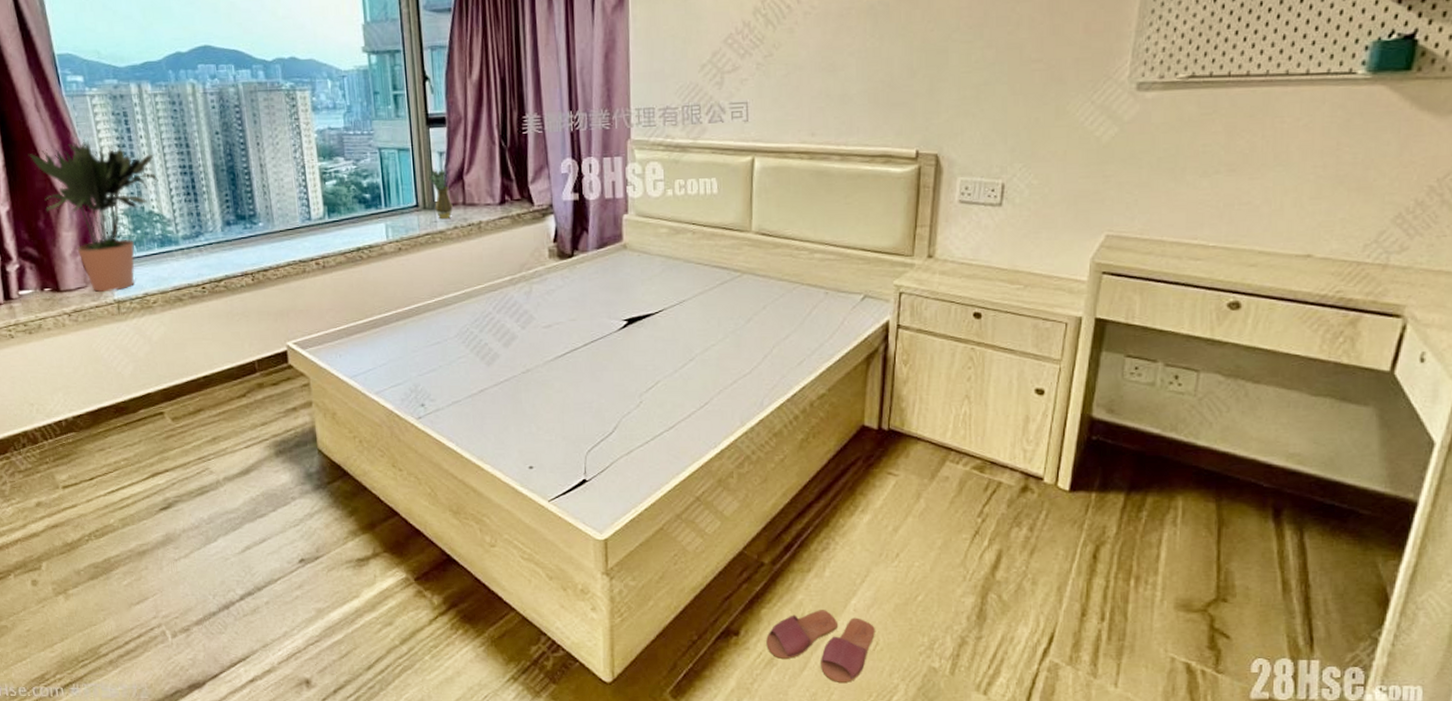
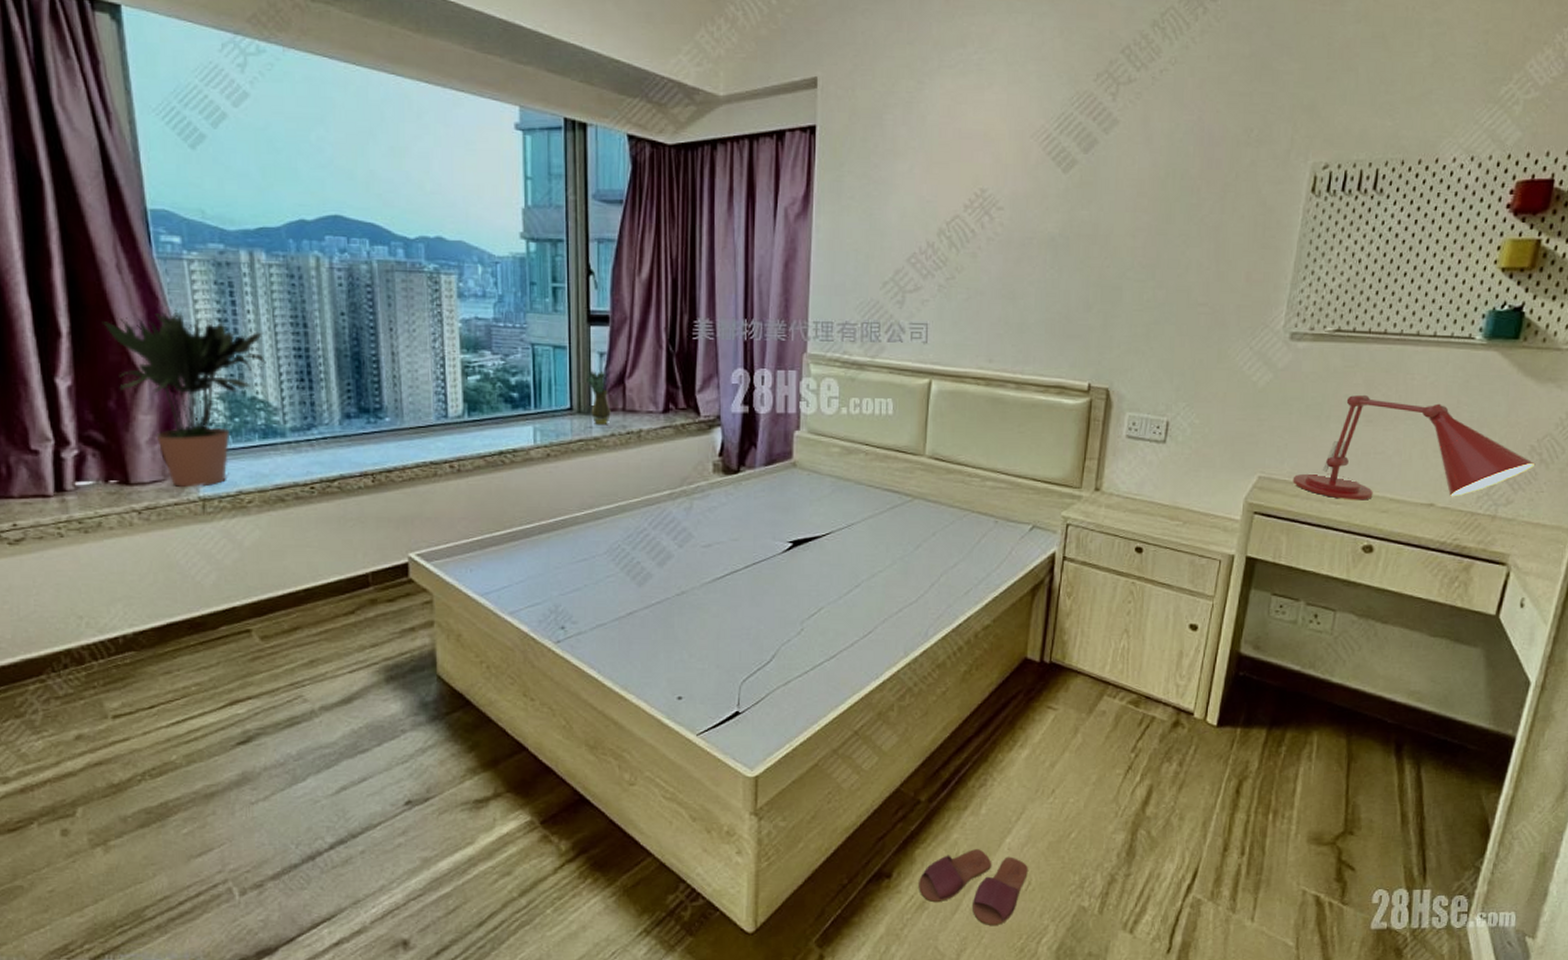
desk lamp: none [1145,142,1436,255] -> present [1292,394,1536,500]

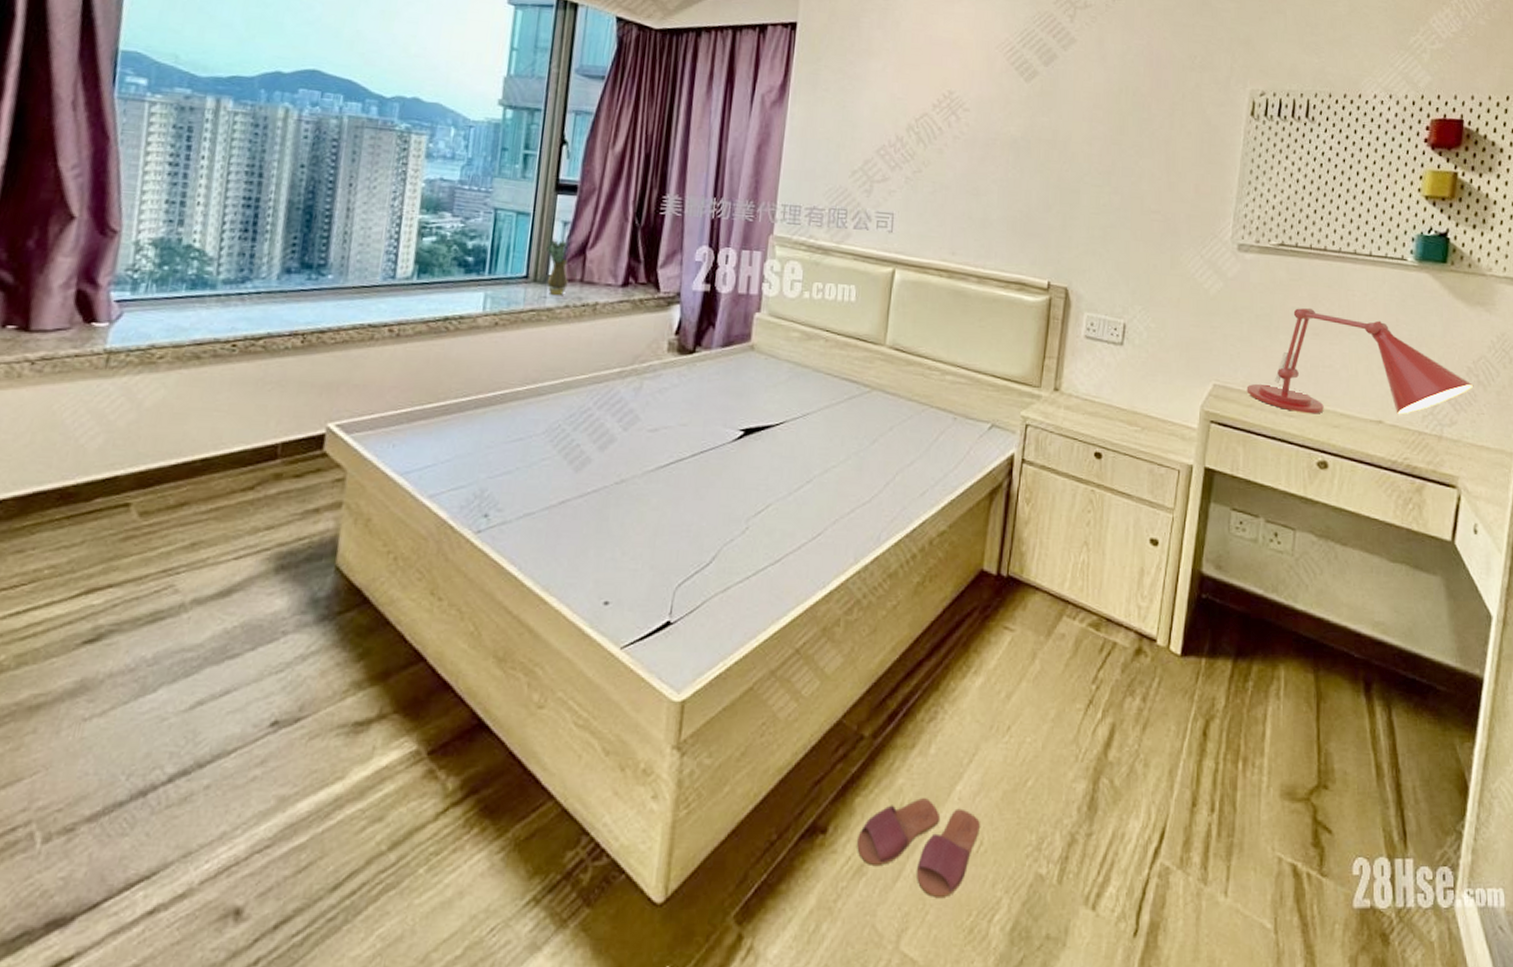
potted plant: present [102,310,266,488] -> none [42,150,215,339]

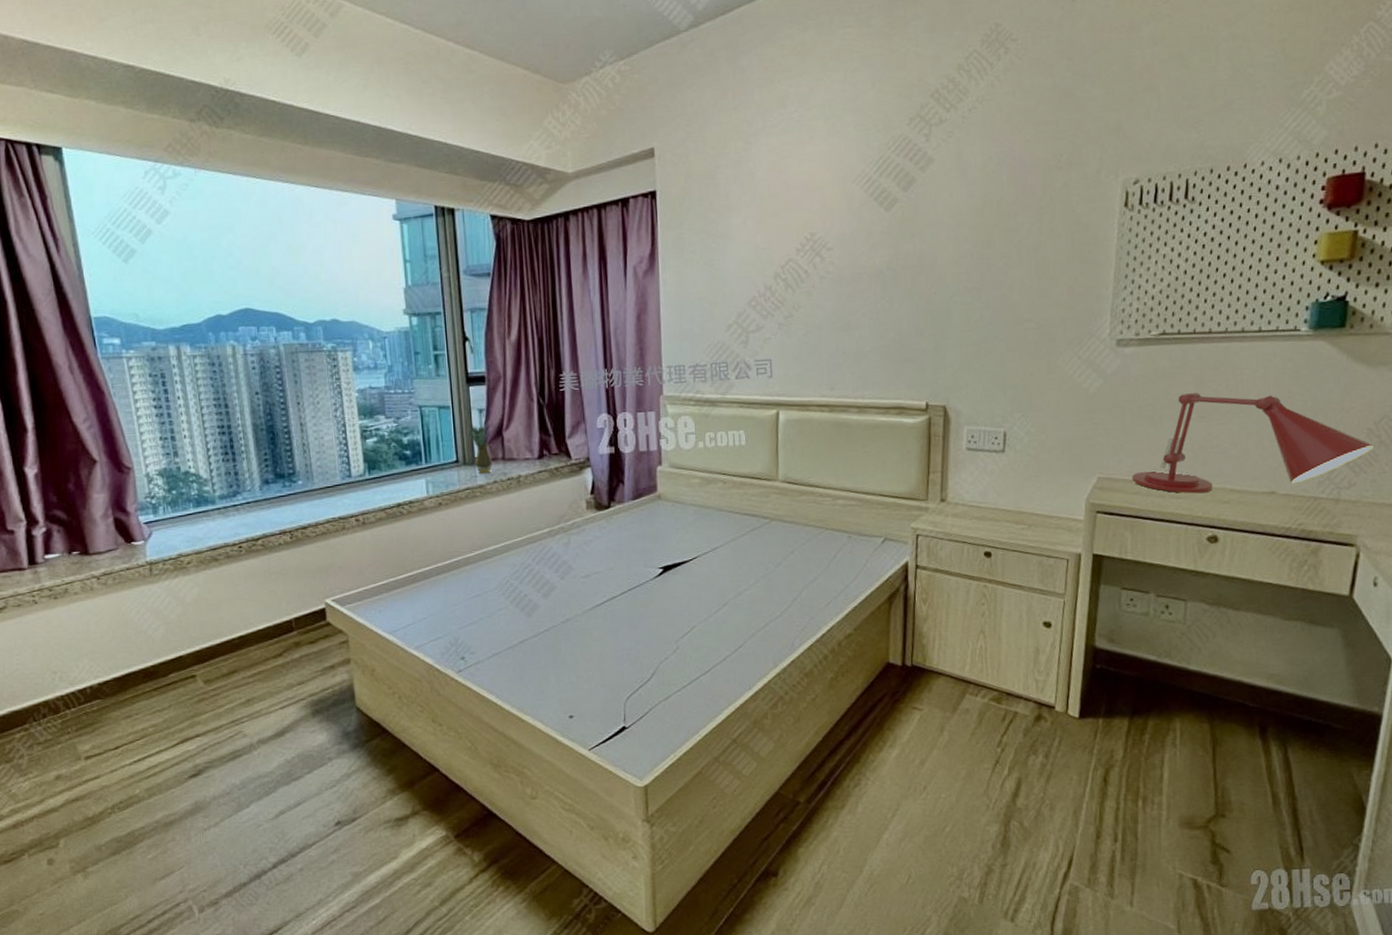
slippers: present [857,798,980,897] -> none [804,846,907,918]

